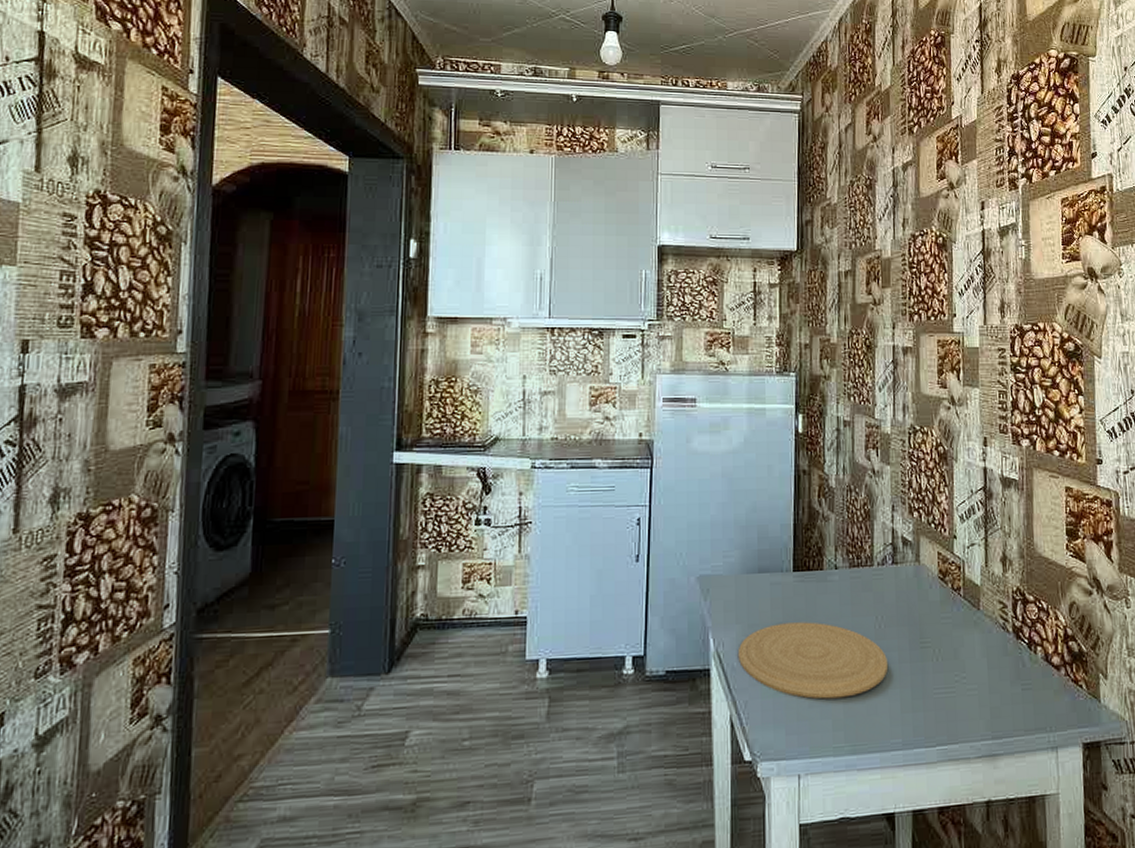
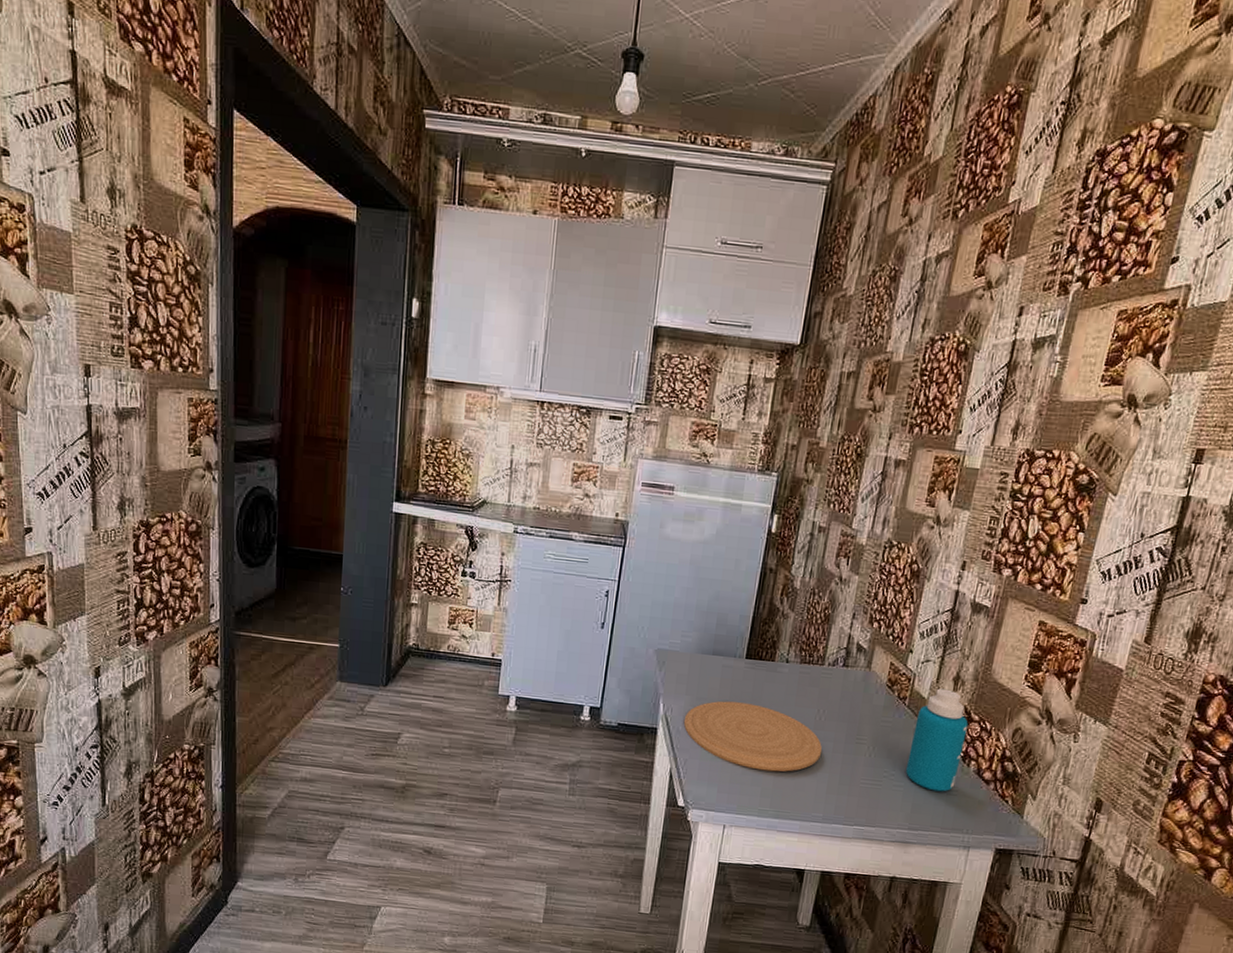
bottle: none [974,572,1027,689] -> present [905,688,969,792]

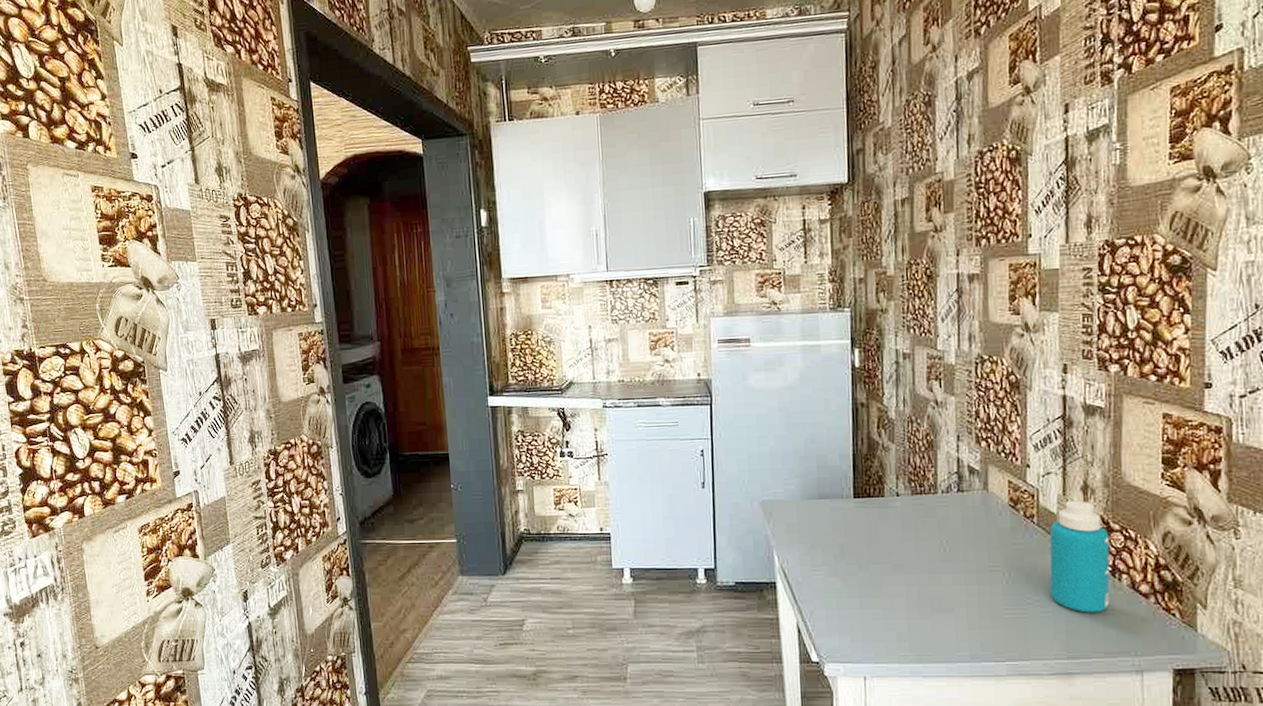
plate: present [683,701,823,772] -> none [801,544,955,613]

